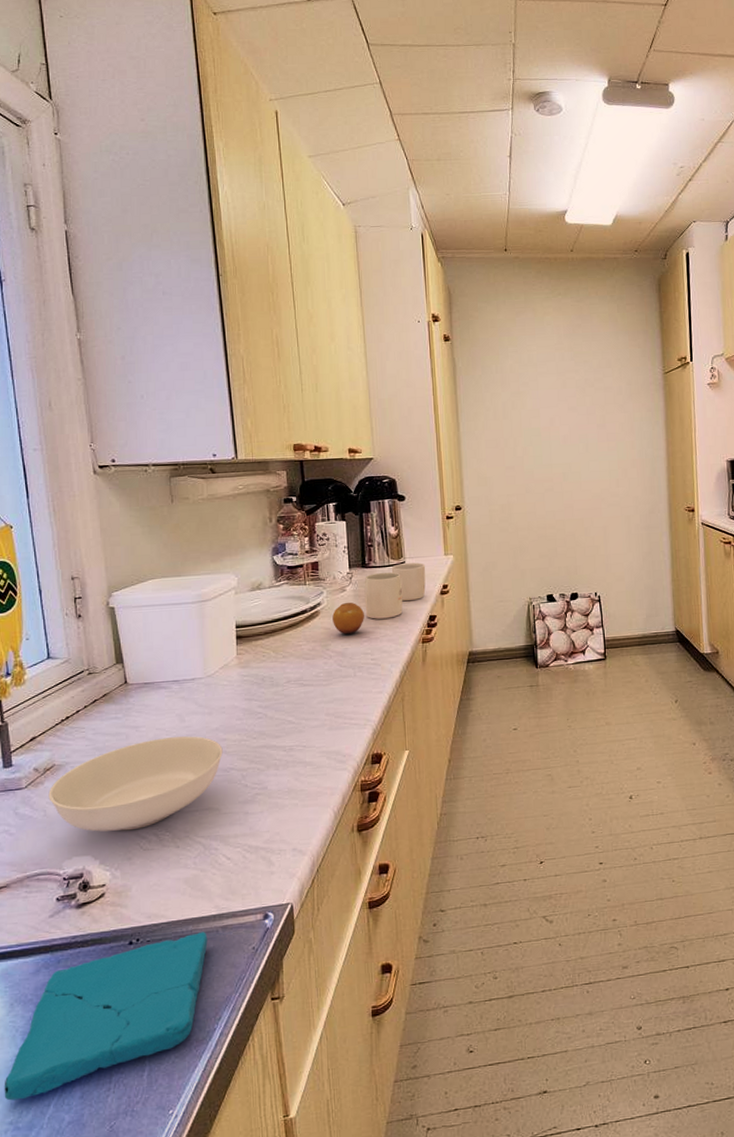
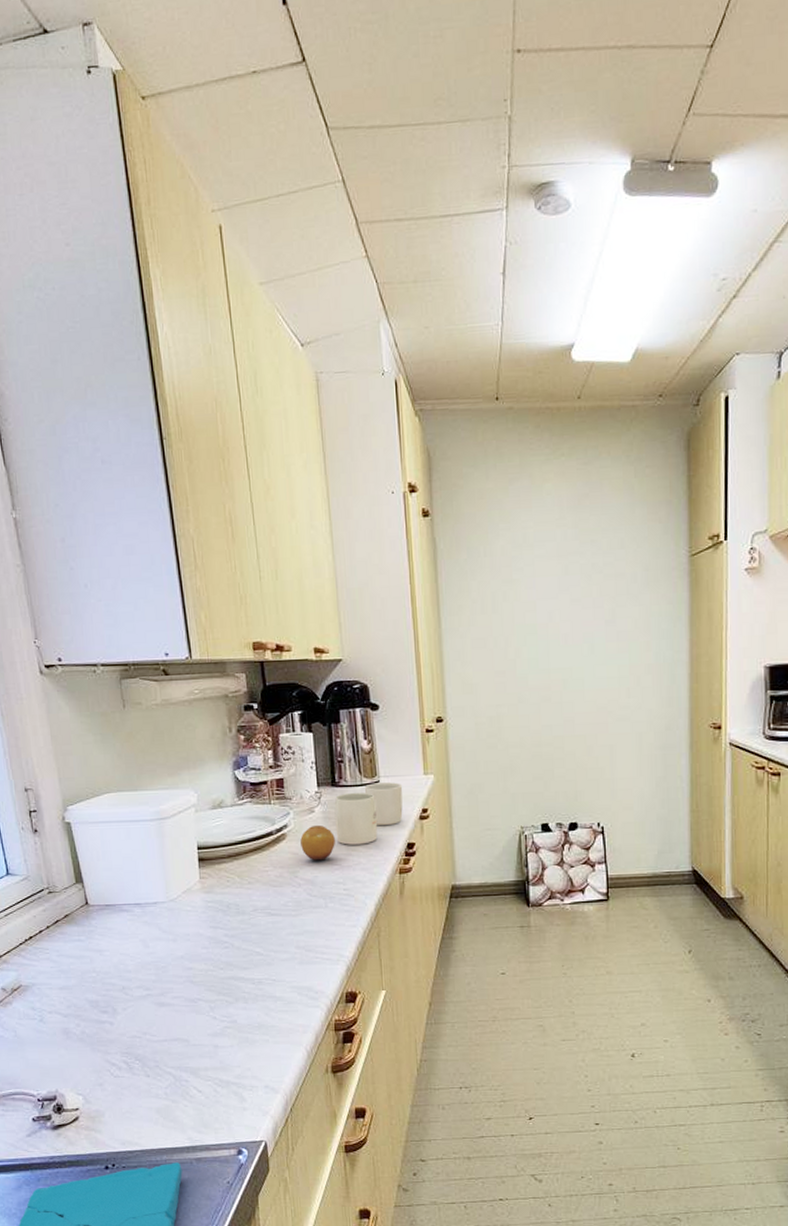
bowl: present [48,736,223,832] -> none [17,963,190,1057]

